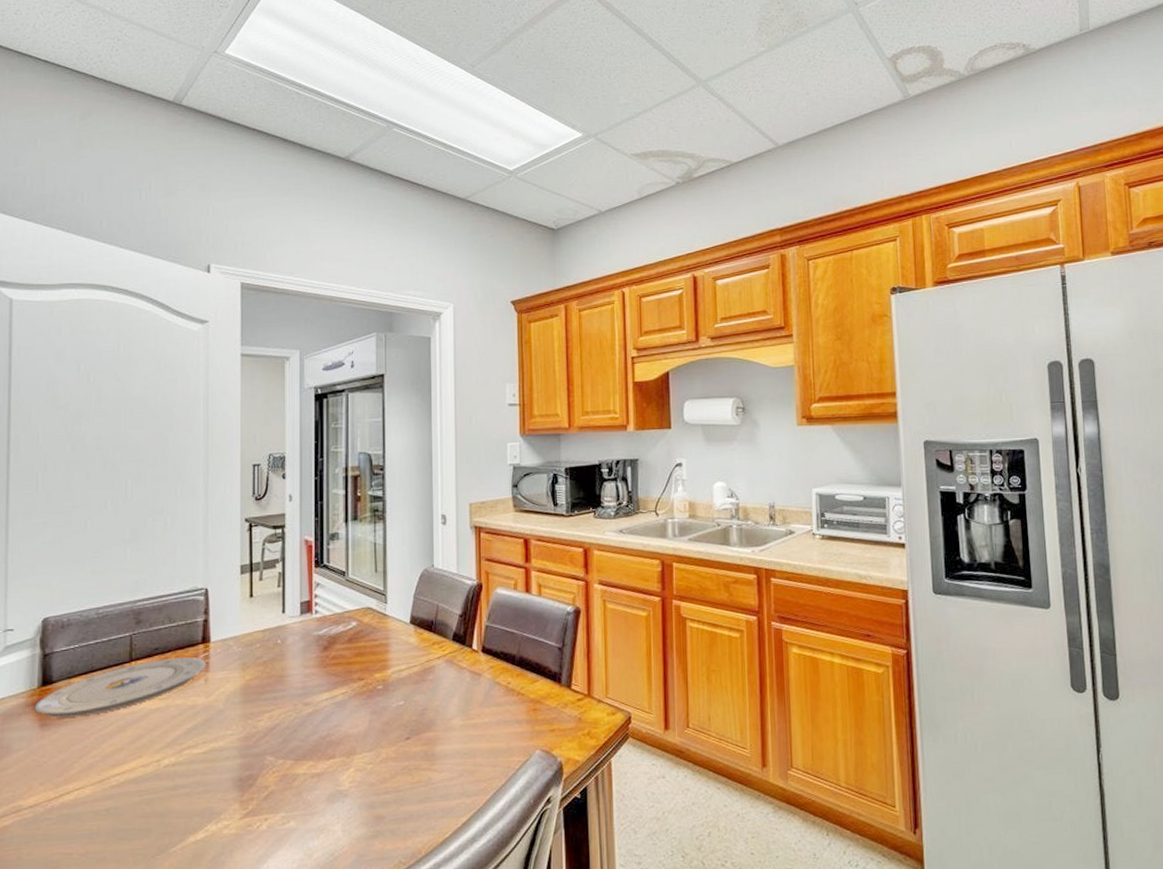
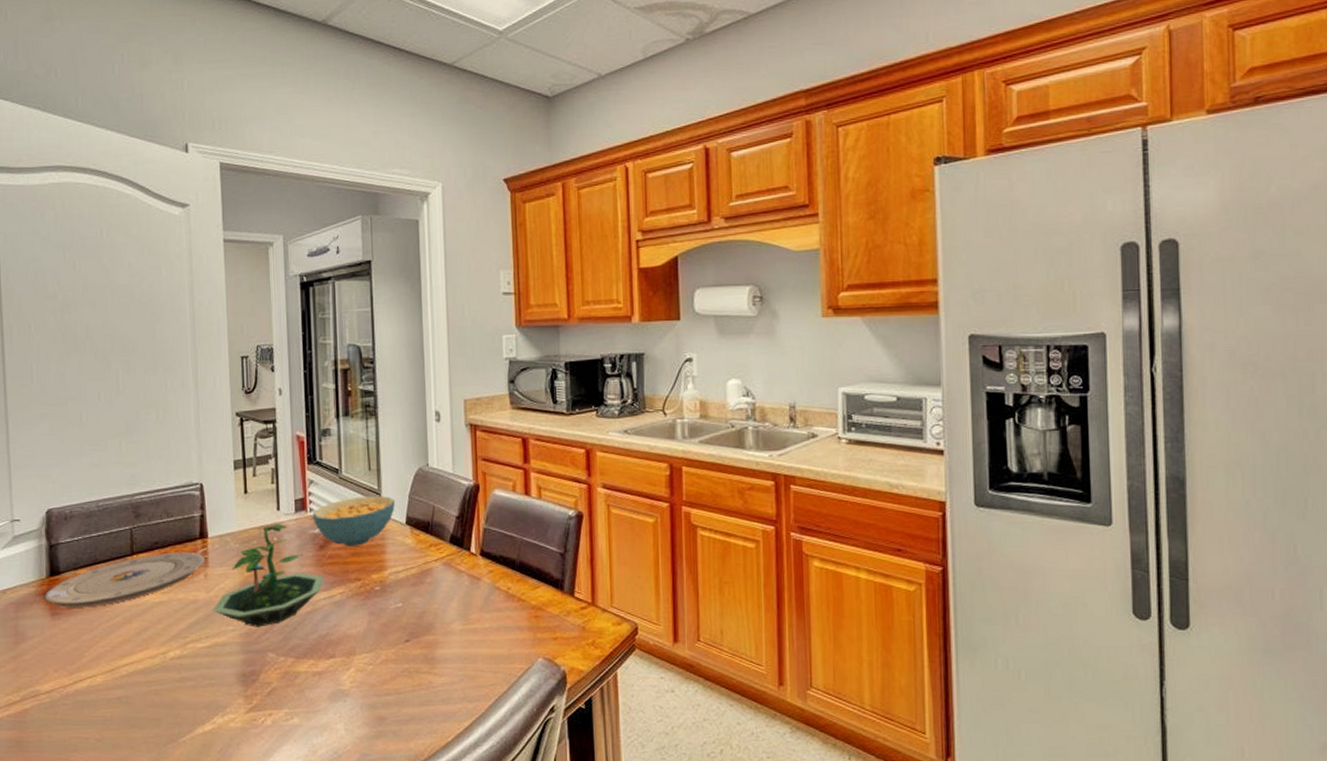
terrarium: none [212,627,328,731] -> present [213,524,325,627]
cereal bowl: none [317,596,400,647] -> present [312,495,395,546]

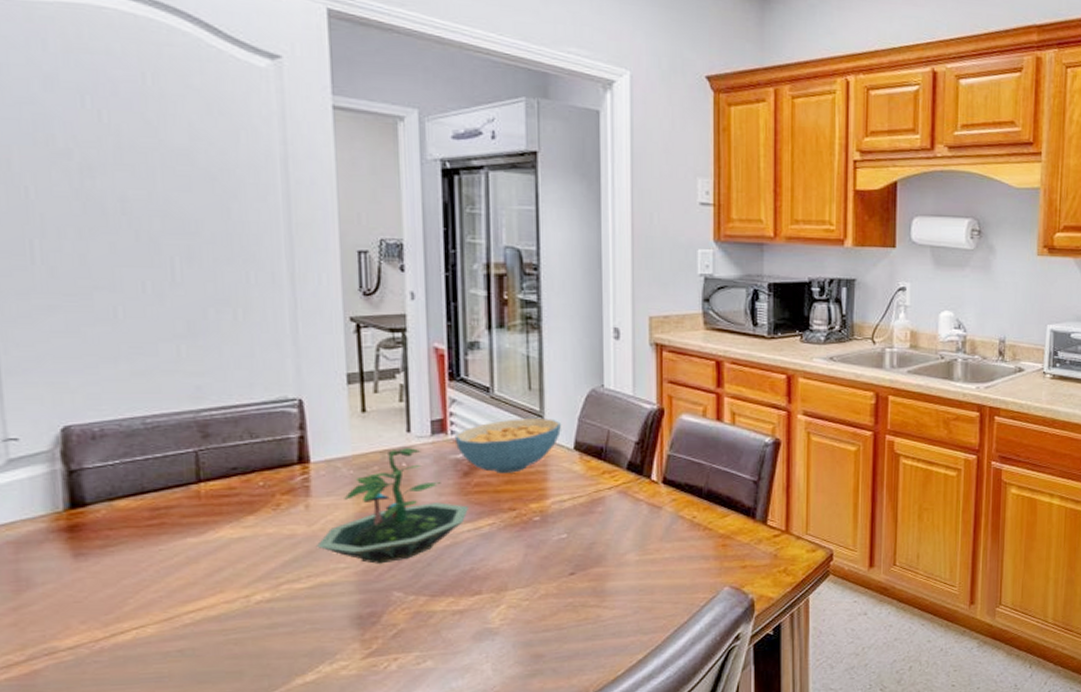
plate: present [44,552,205,608] -> none [61,479,305,547]

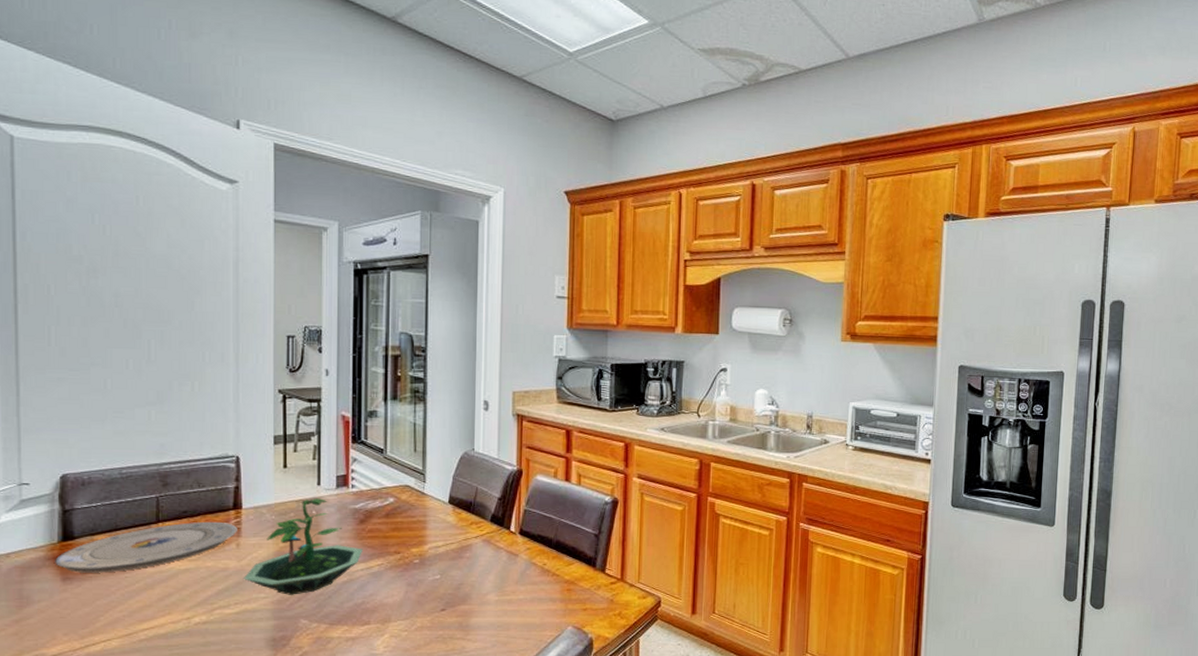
plate: none [61,479,305,547] -> present [55,521,237,573]
cereal bowl: present [454,417,561,473] -> none [354,475,439,522]

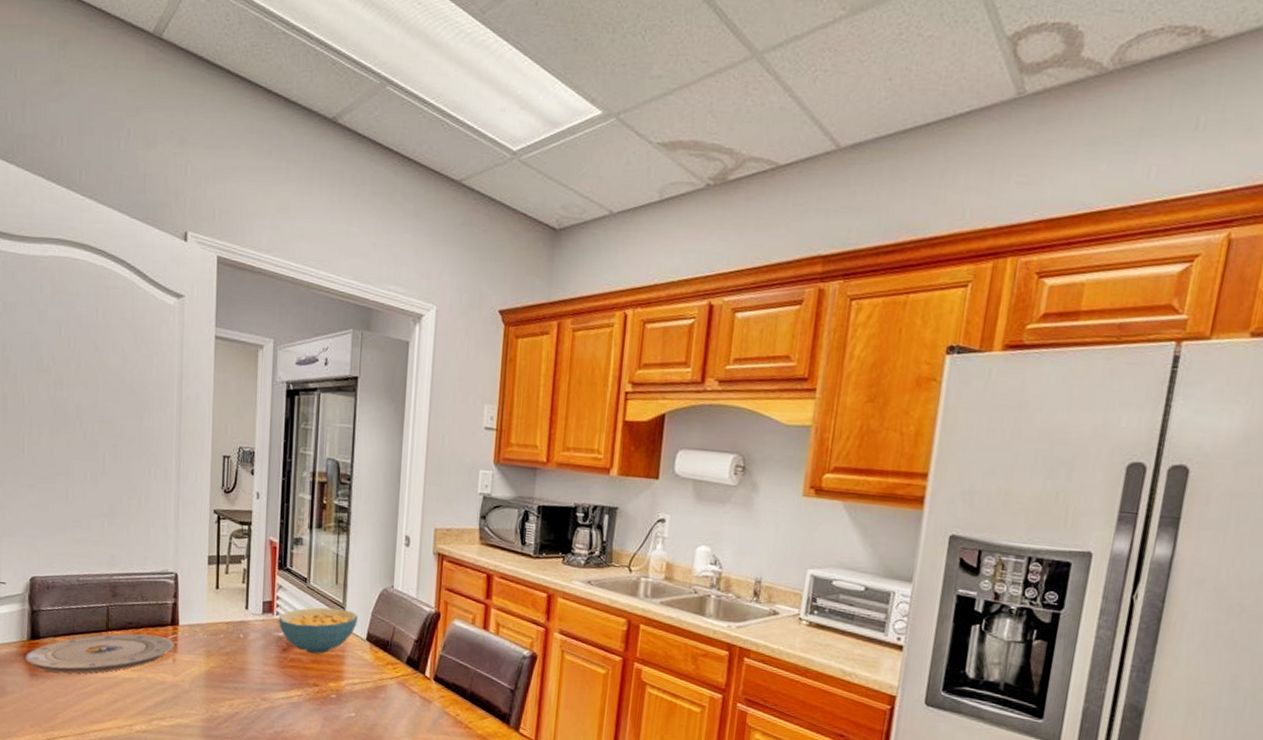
terrarium: present [244,498,364,595] -> none [178,622,285,716]
cereal bowl: none [354,475,439,522] -> present [278,607,358,654]

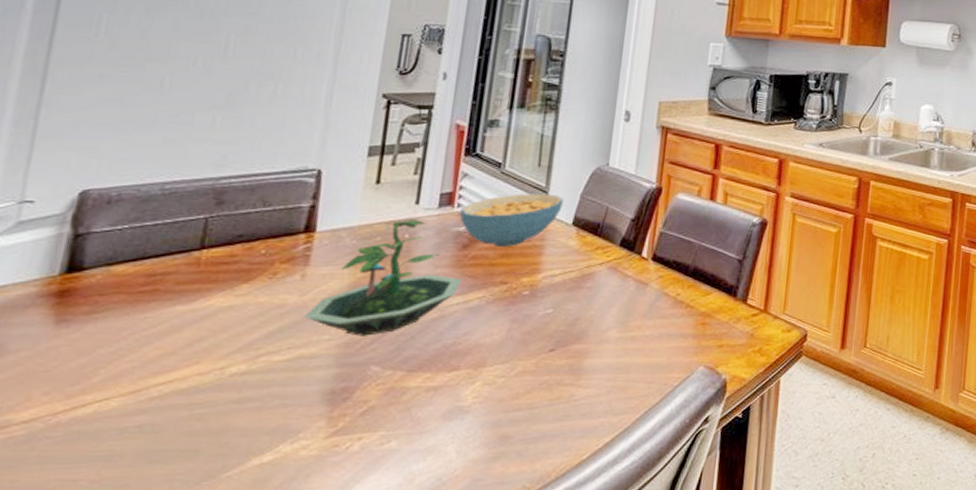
plate: present [25,633,174,674] -> none [50,247,306,313]
terrarium: none [178,622,285,716] -> present [304,220,463,336]

